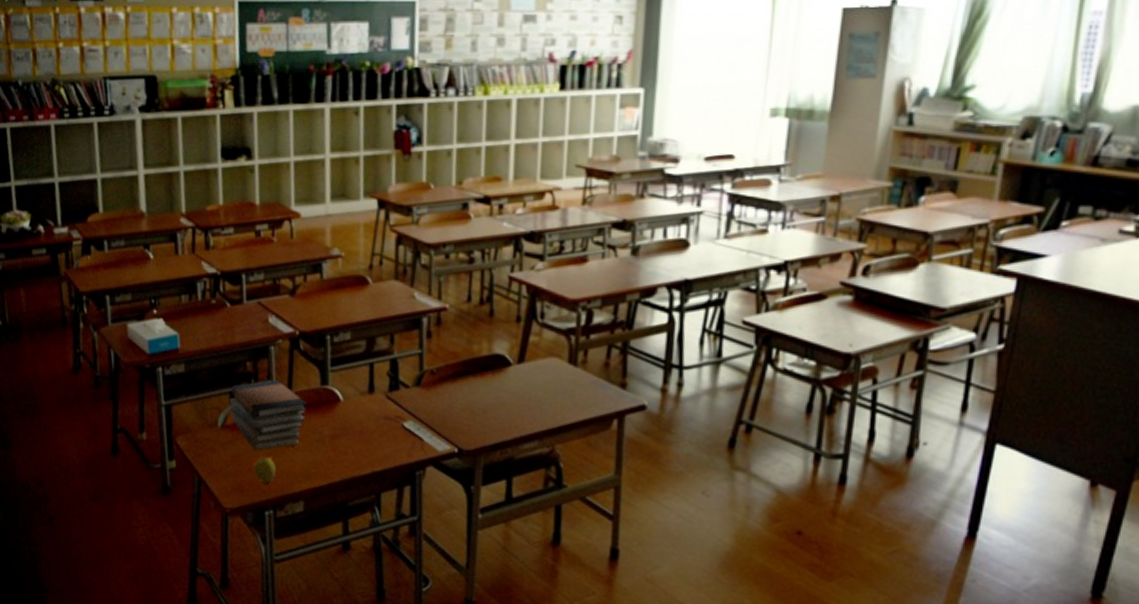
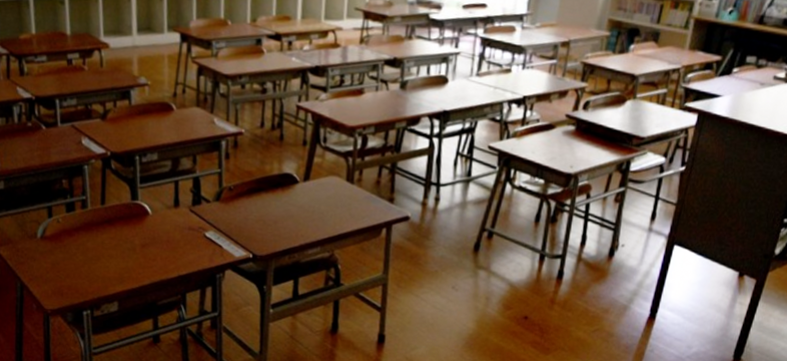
book stack: present [229,379,307,451] -> none [47,195,119,259]
apple: present [253,457,276,483] -> none [71,264,92,287]

